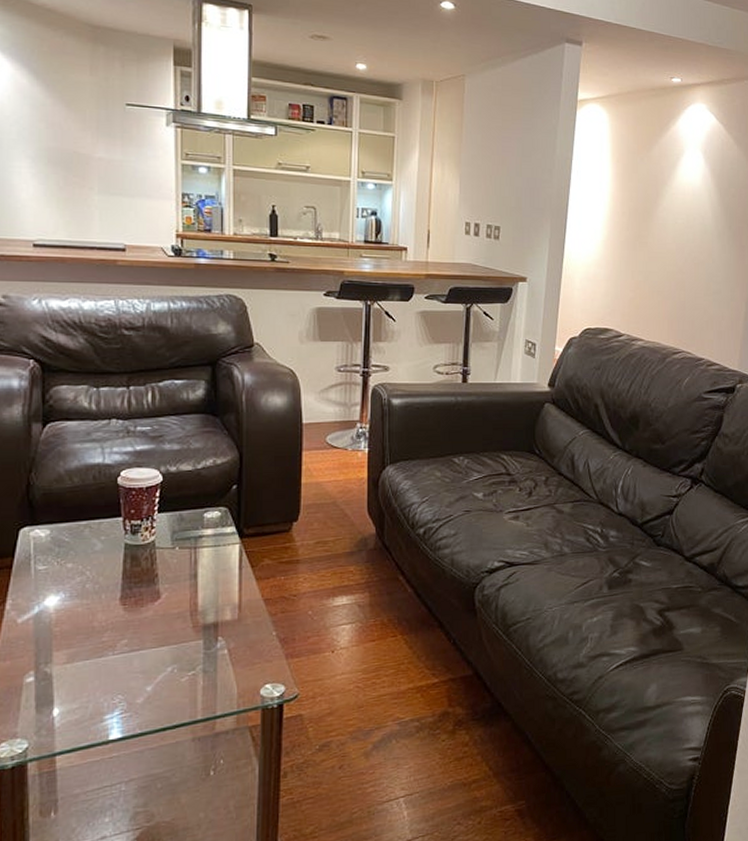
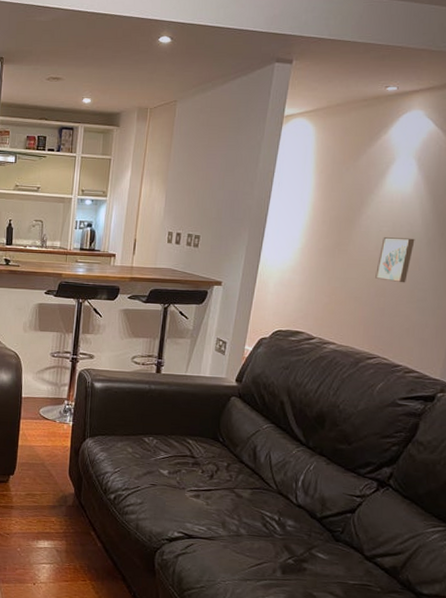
wall art: none [675,229,707,276] -> present [375,236,415,283]

